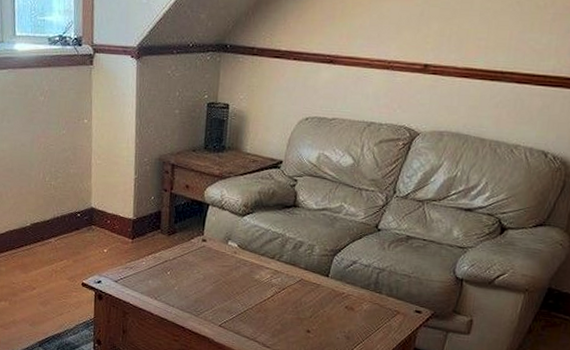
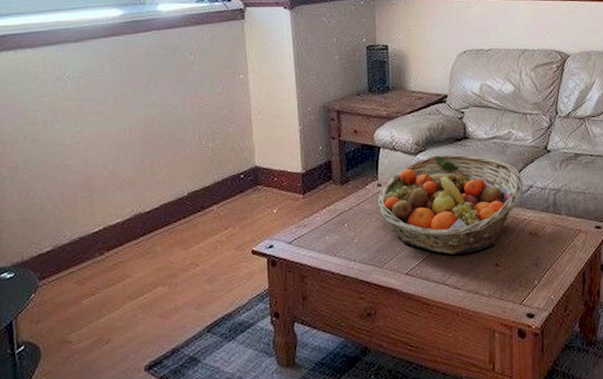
fruit basket: none [199,219,347,317] -> present [376,154,523,255]

